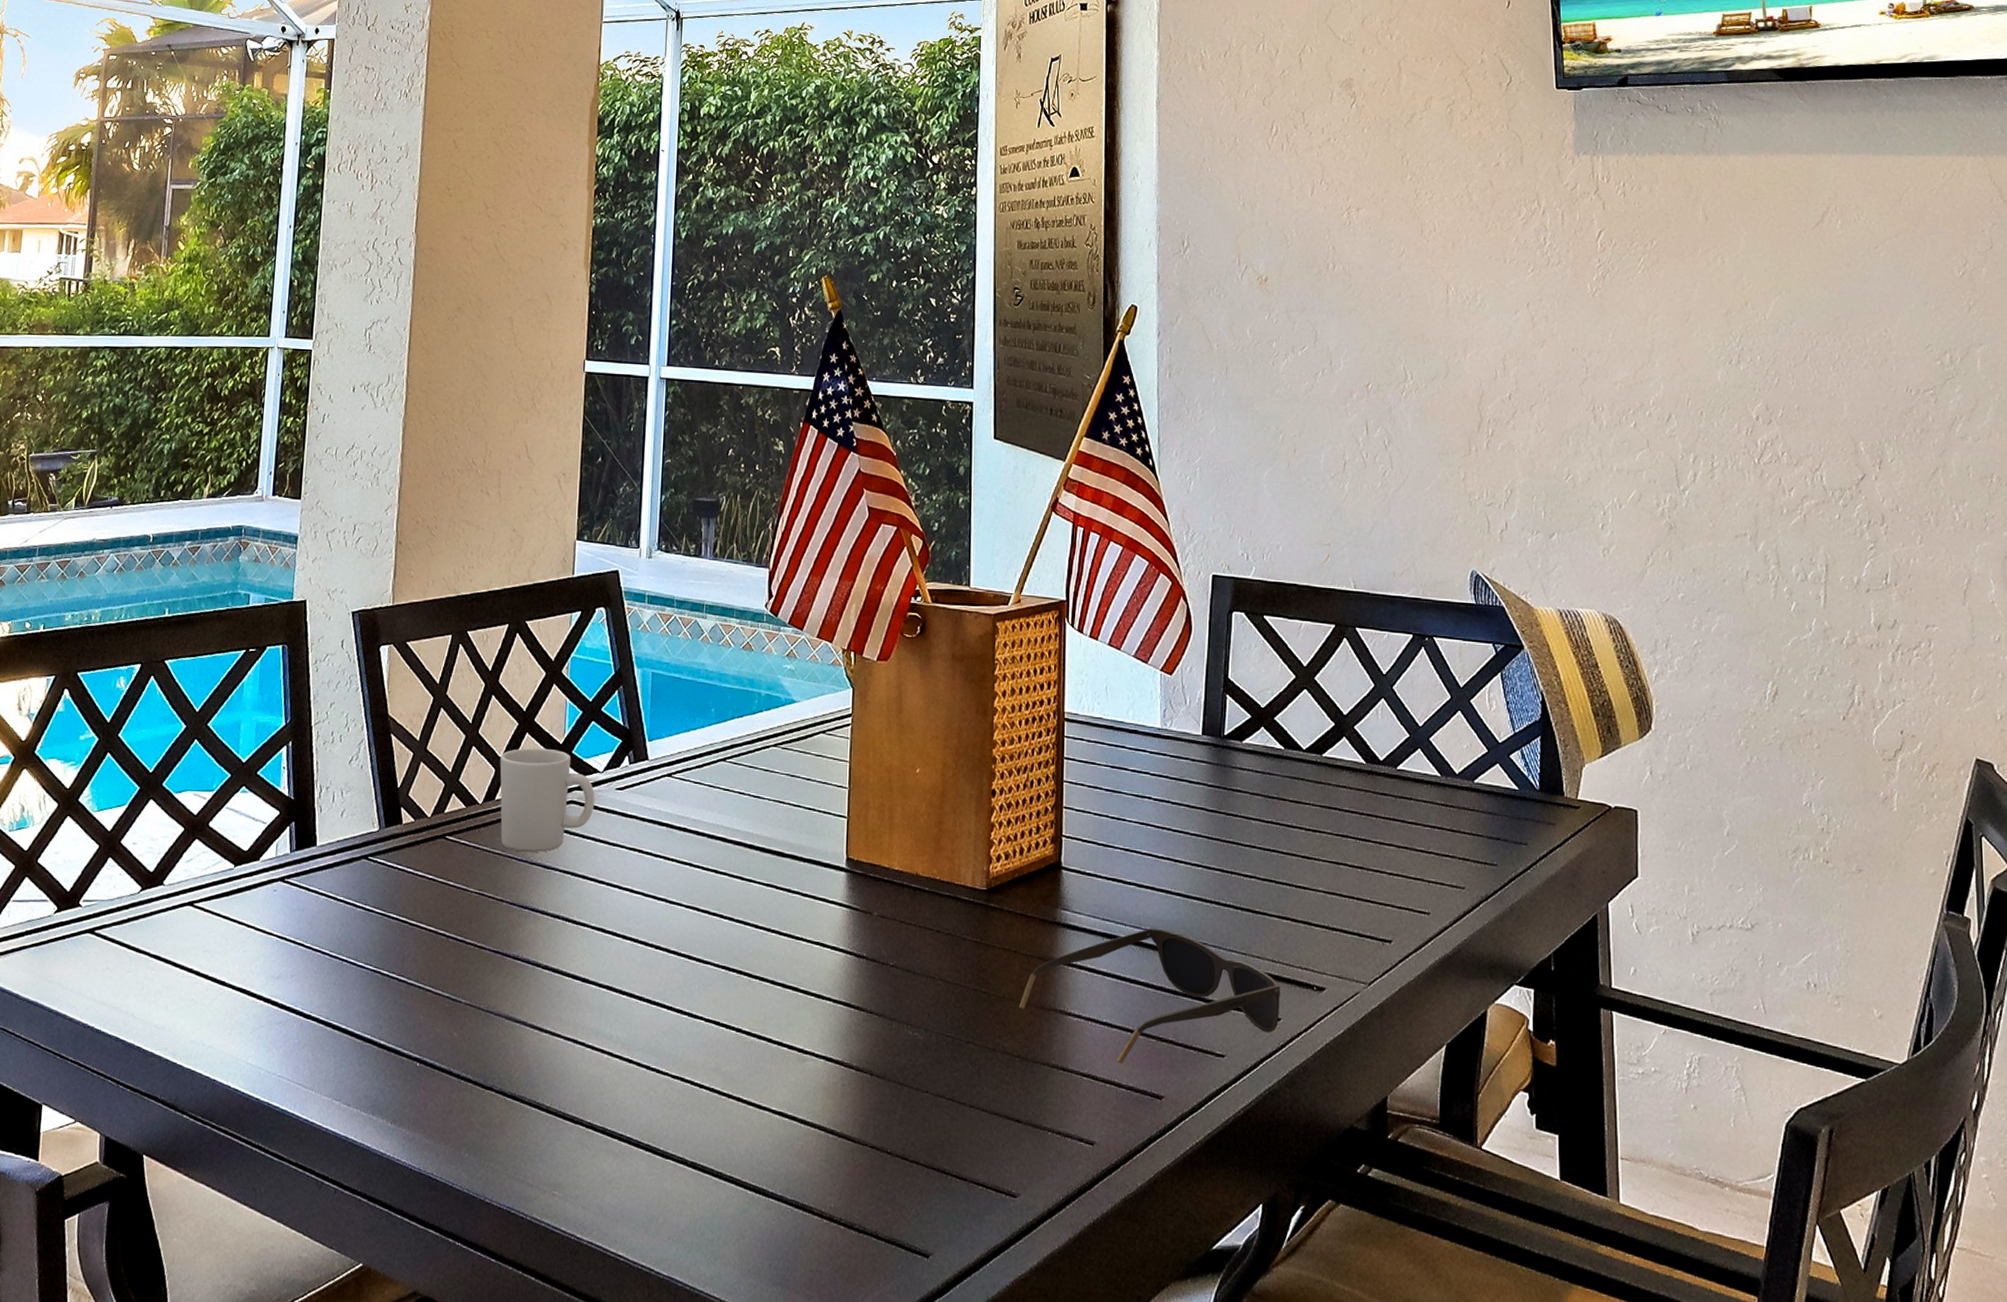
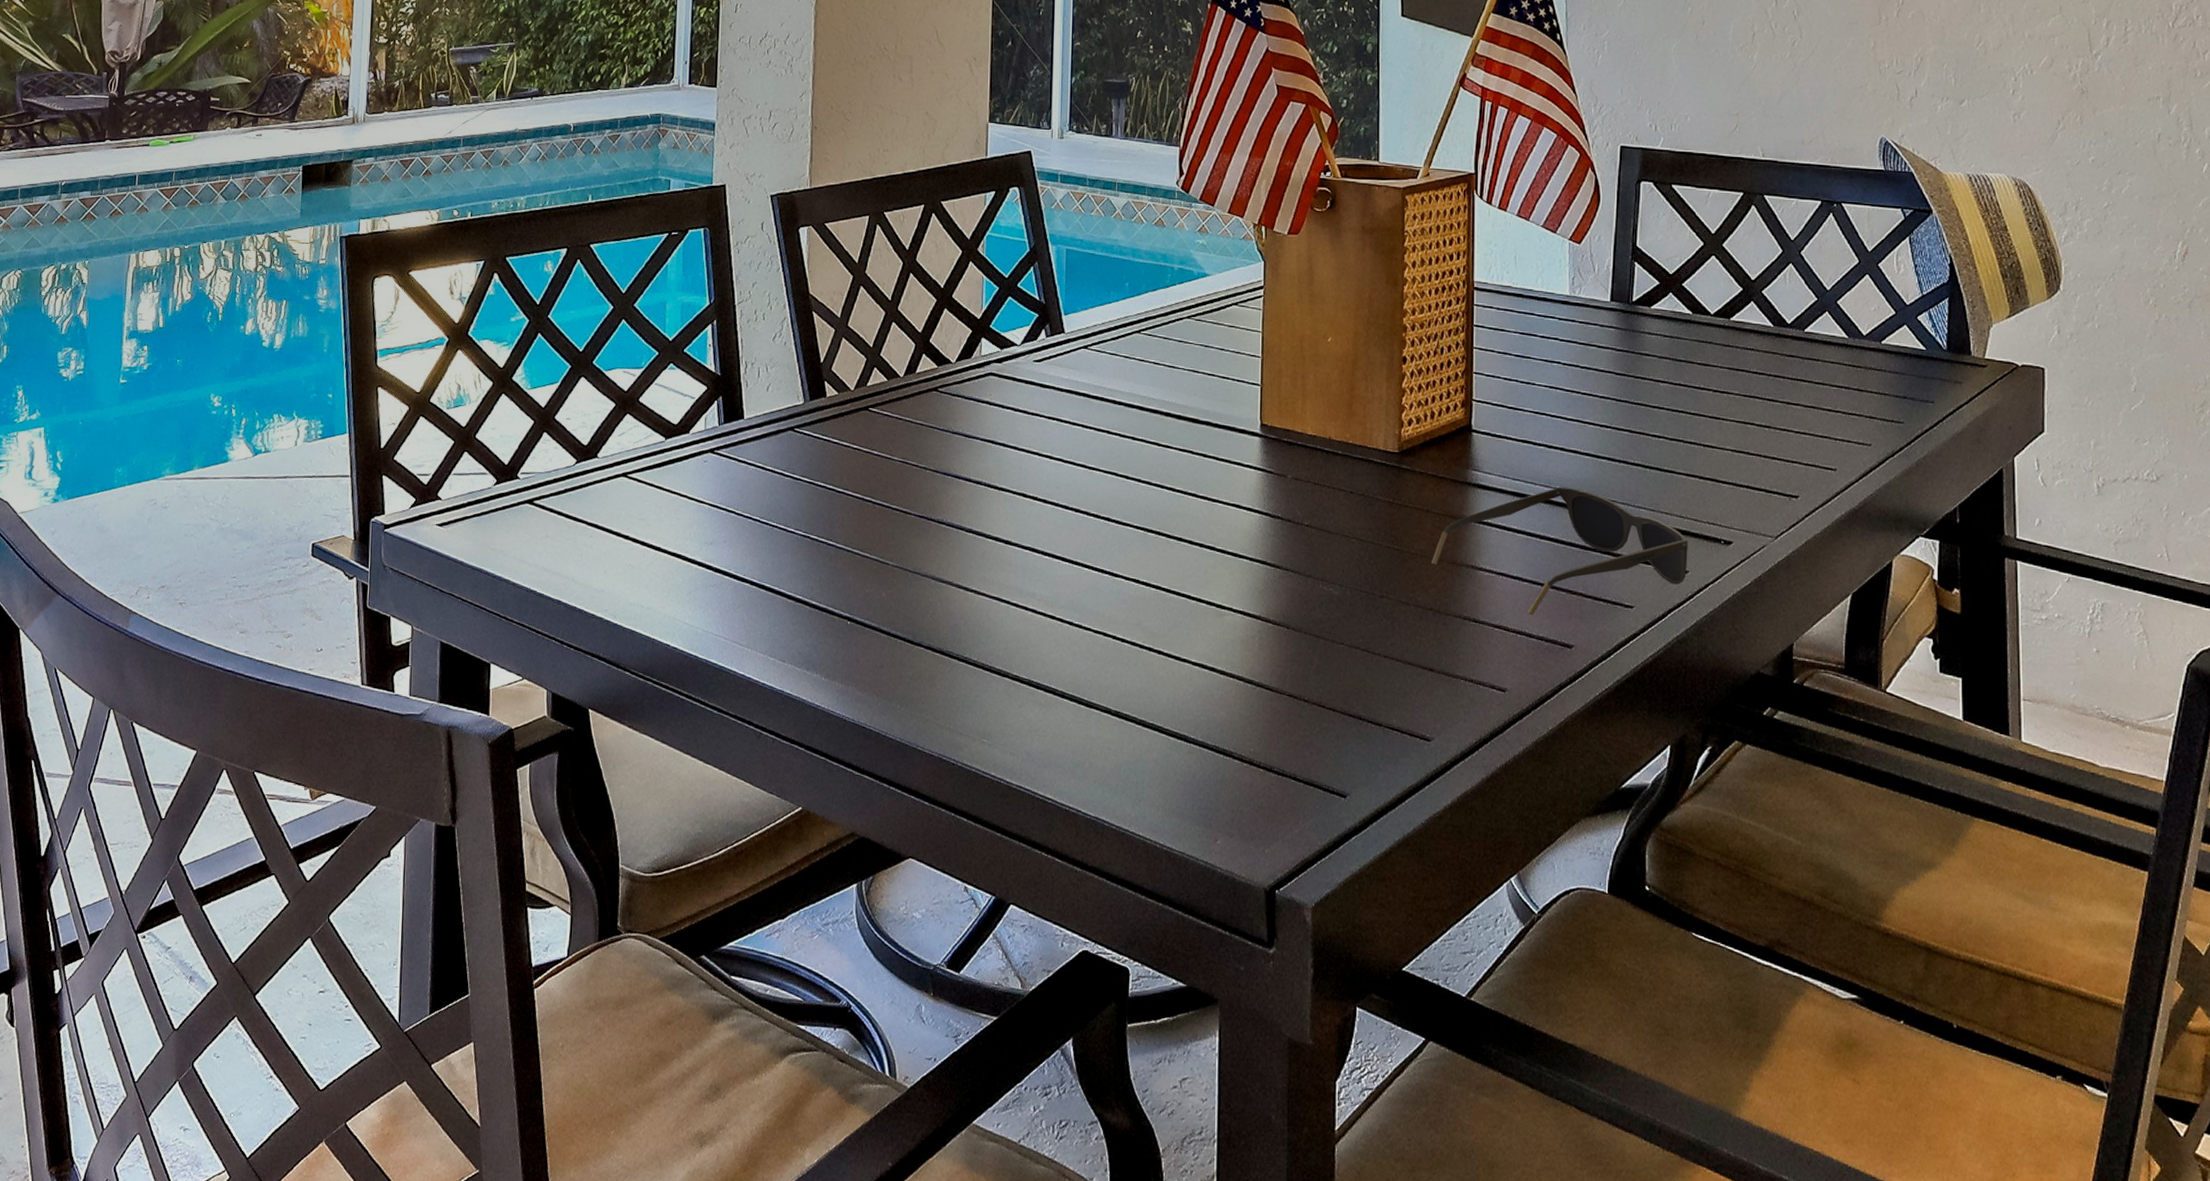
mug: present [499,748,595,853] -> none [919,323,1013,423]

